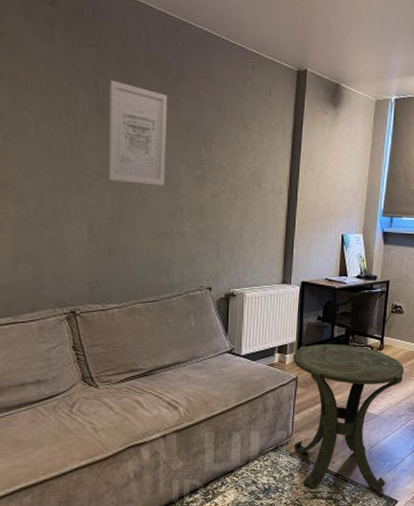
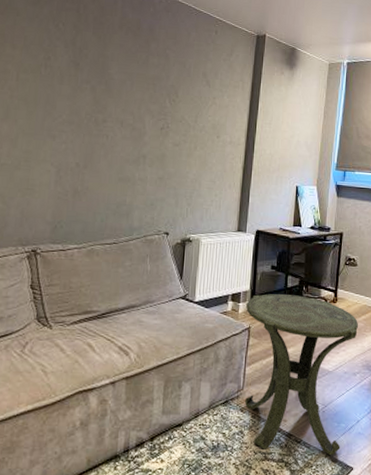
wall art: present [108,80,168,185] -> none [78,39,138,134]

